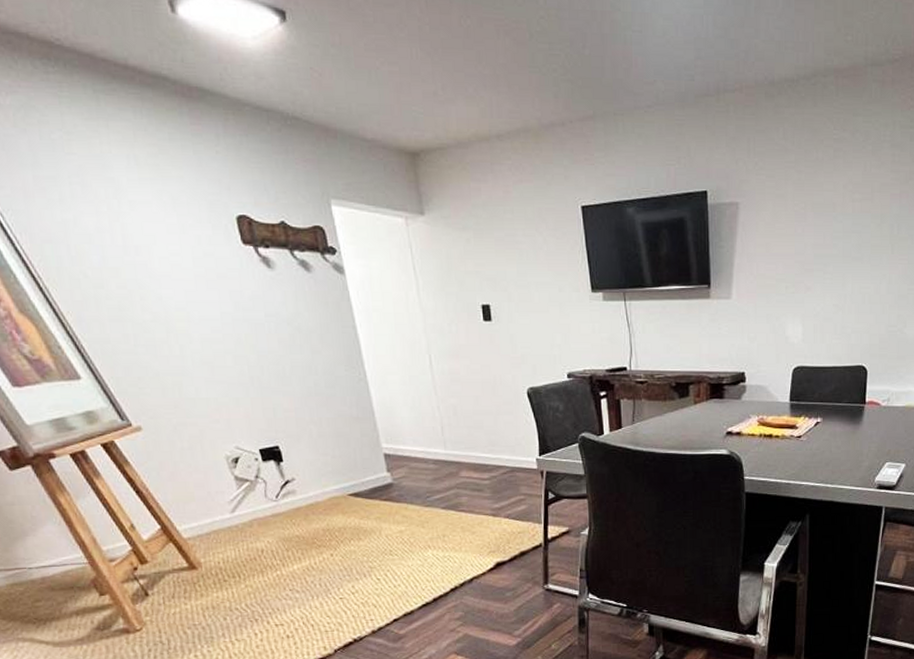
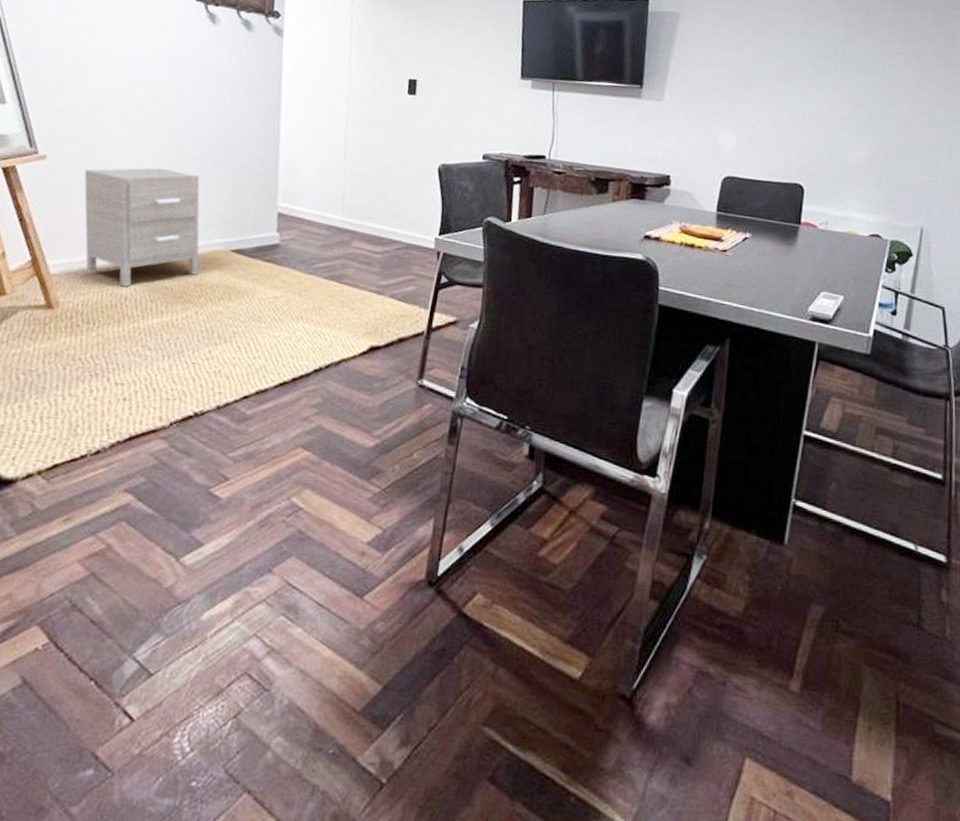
nightstand: none [184,425,324,541] -> present [84,167,200,287]

